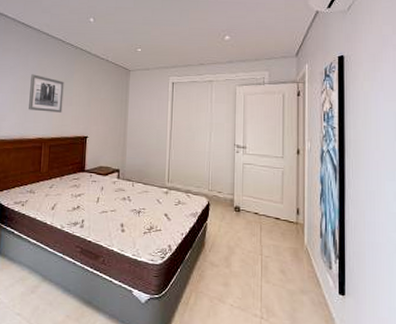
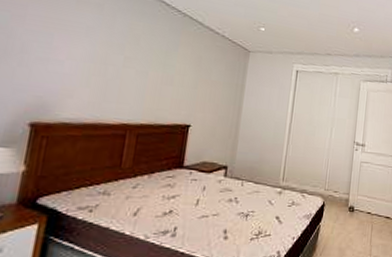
wall art: present [29,74,64,113] -> none [110,40,165,94]

